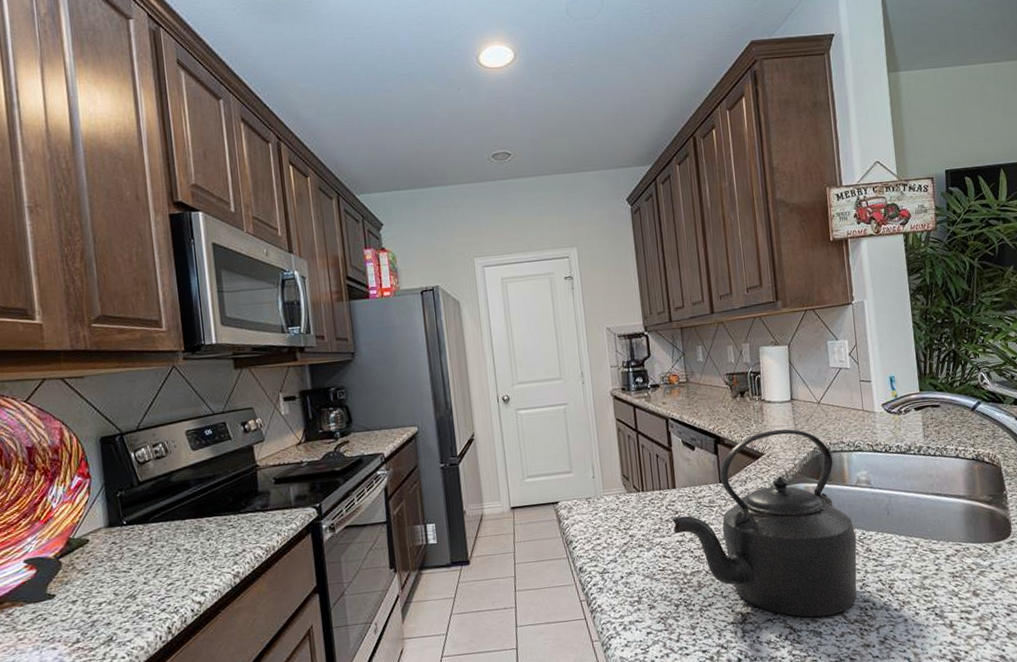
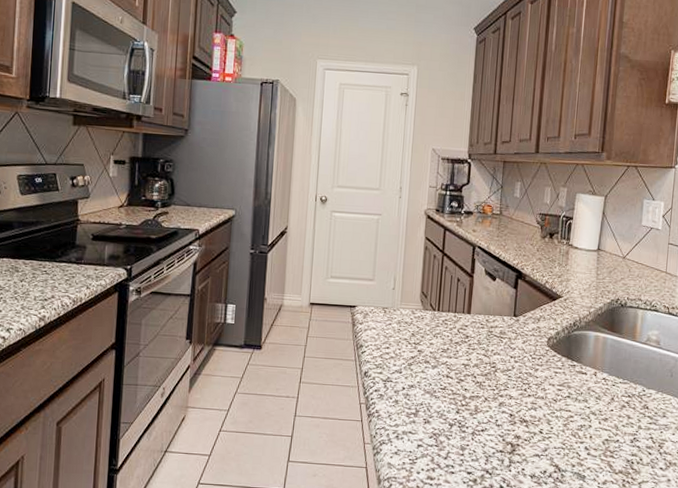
kettle: present [672,429,857,617] -> none [461,275,637,462]

